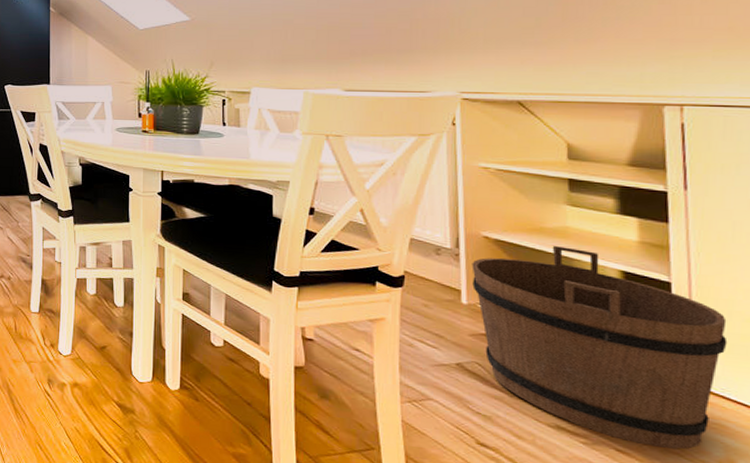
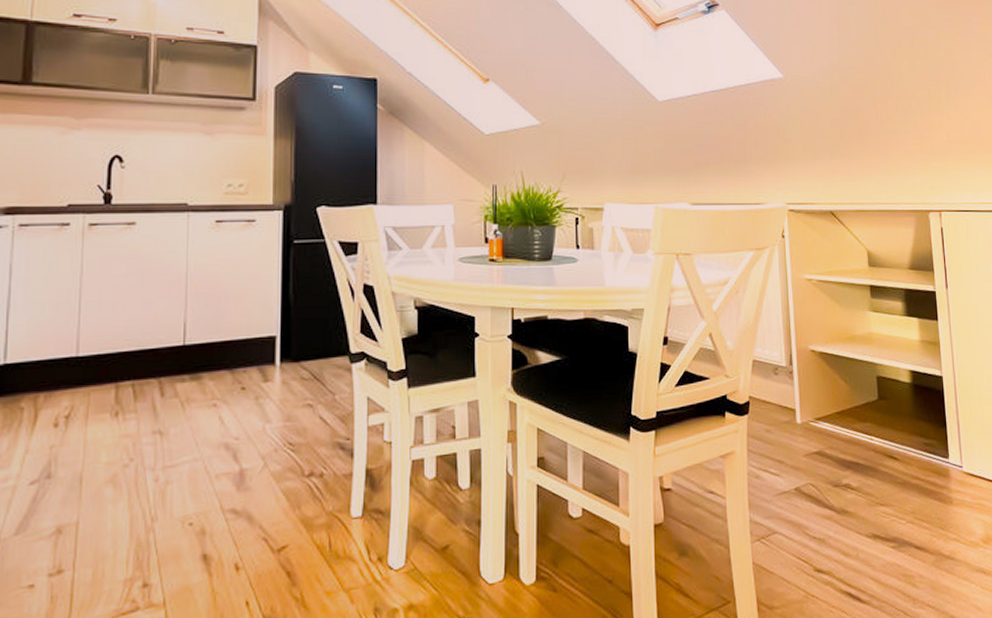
bucket: present [471,246,728,449] -> none [803,352,980,537]

